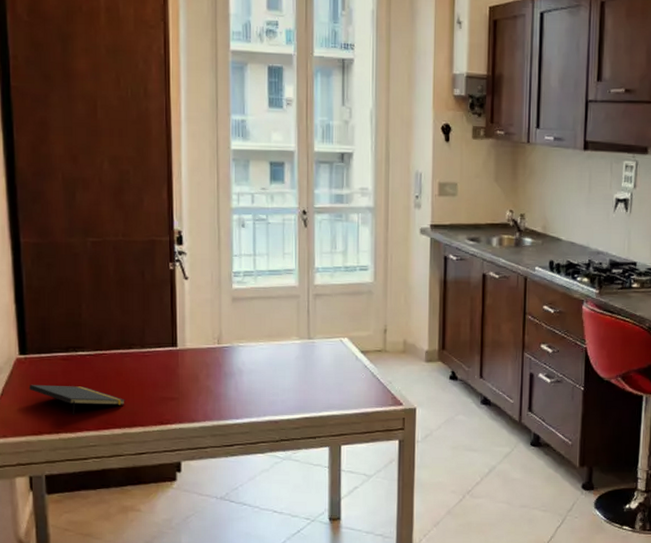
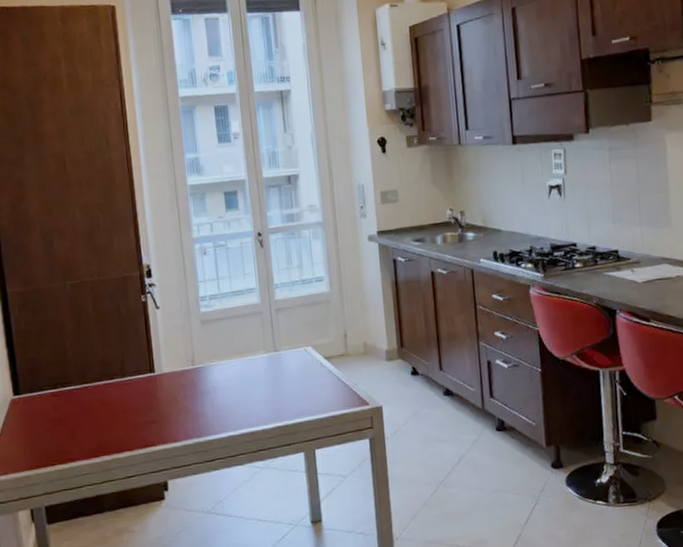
notepad: present [29,384,125,416] -> none [24,419,112,448]

